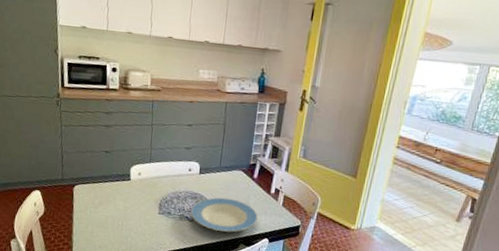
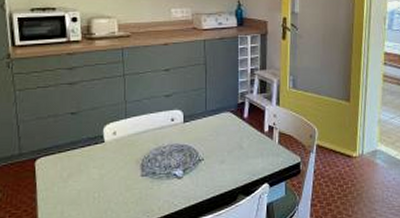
plate: present [190,197,258,232] -> none [178,145,254,184]

